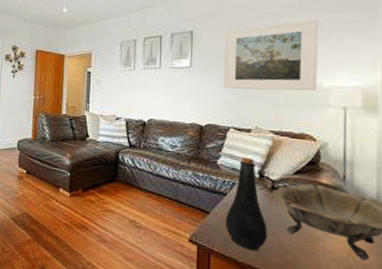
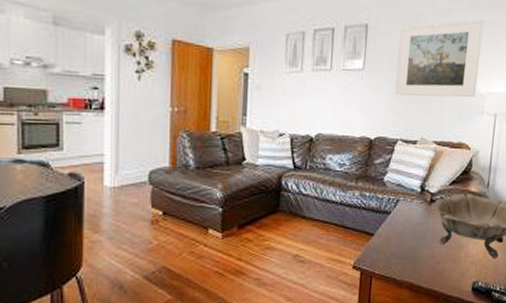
bottle: present [225,157,267,251] -> none [387,171,424,266]

